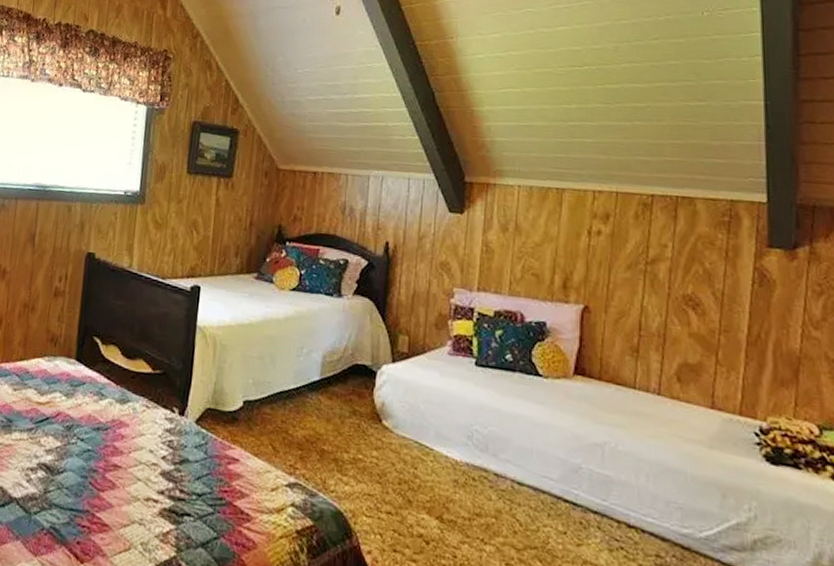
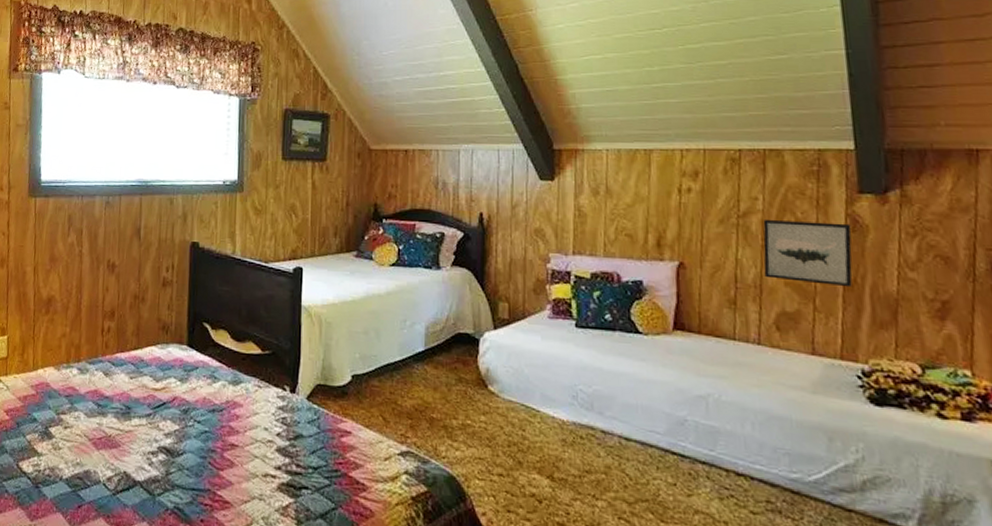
wall art: none [668,267,759,343] -> present [763,219,853,288]

